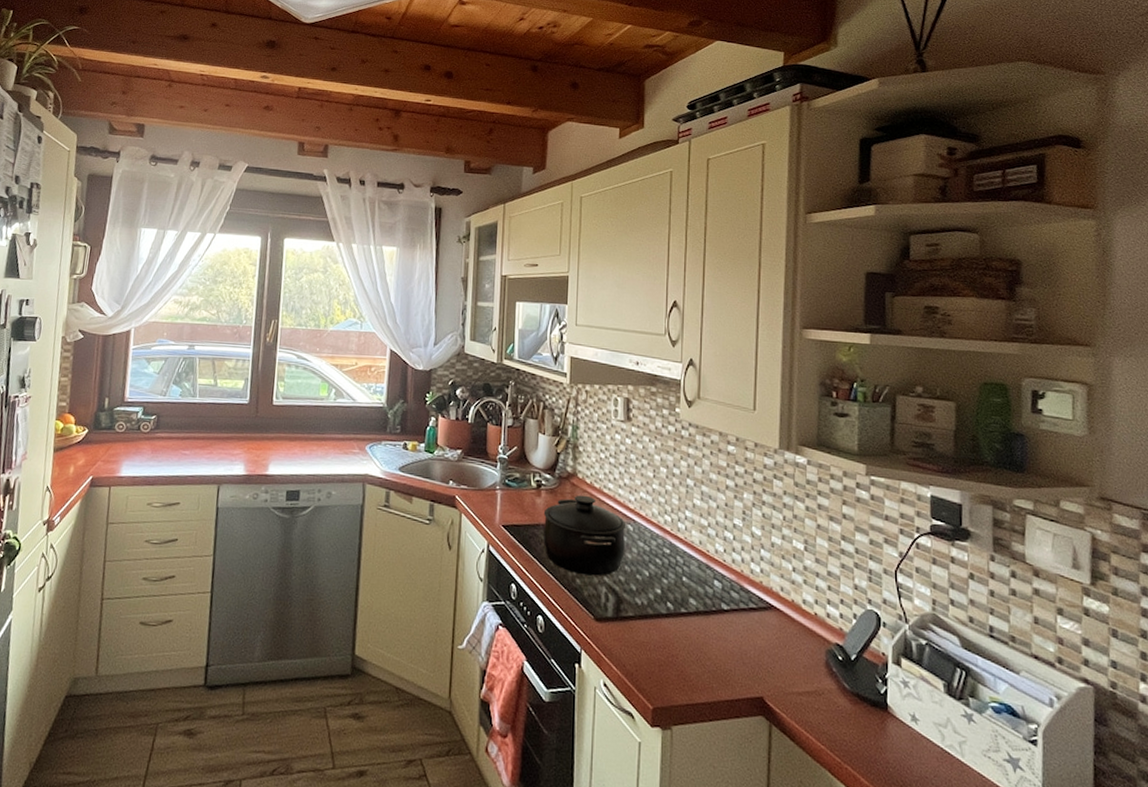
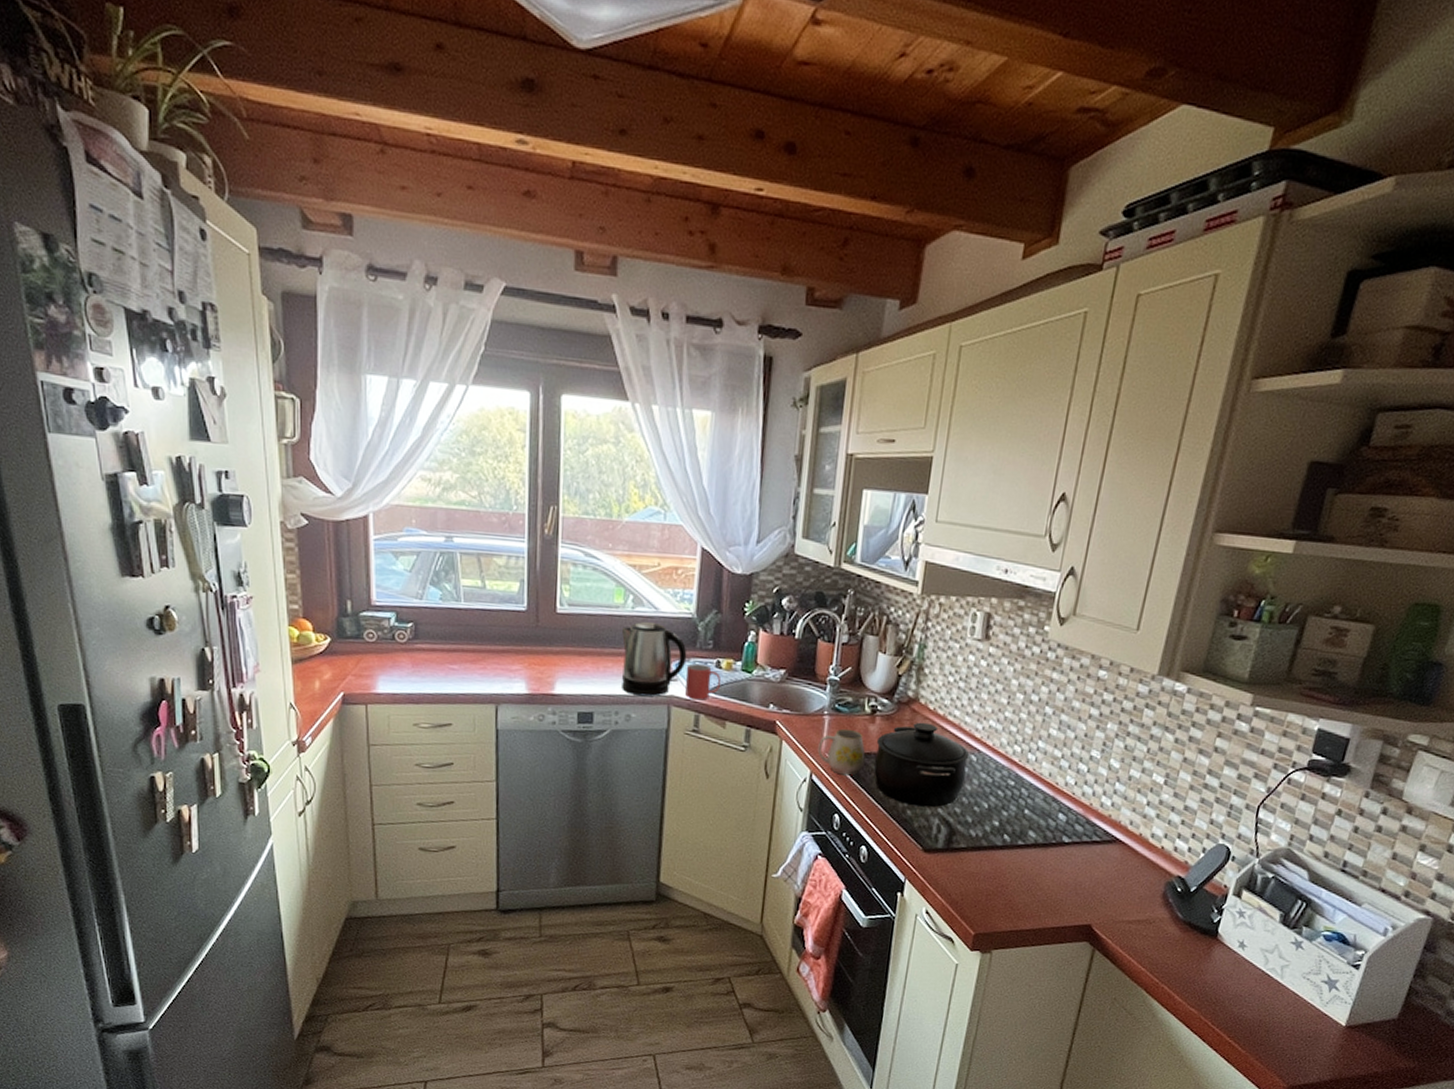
kettle: none [324,410,379,475] -> present [621,621,687,696]
mug: none [377,446,408,478] -> present [685,663,722,700]
mug: none [493,502,535,546] -> present [818,728,866,776]

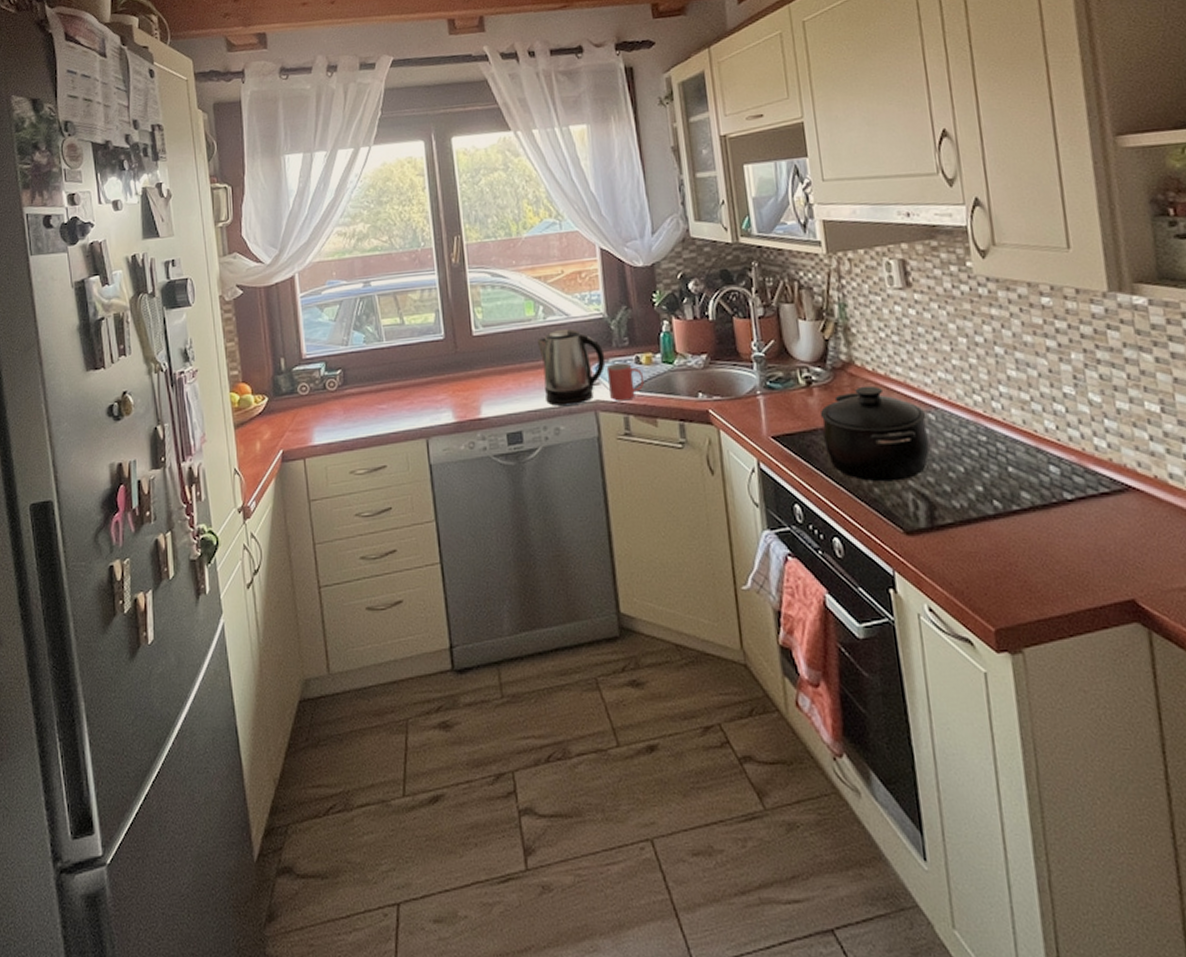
mug: present [818,728,866,776] -> none [758,406,814,459]

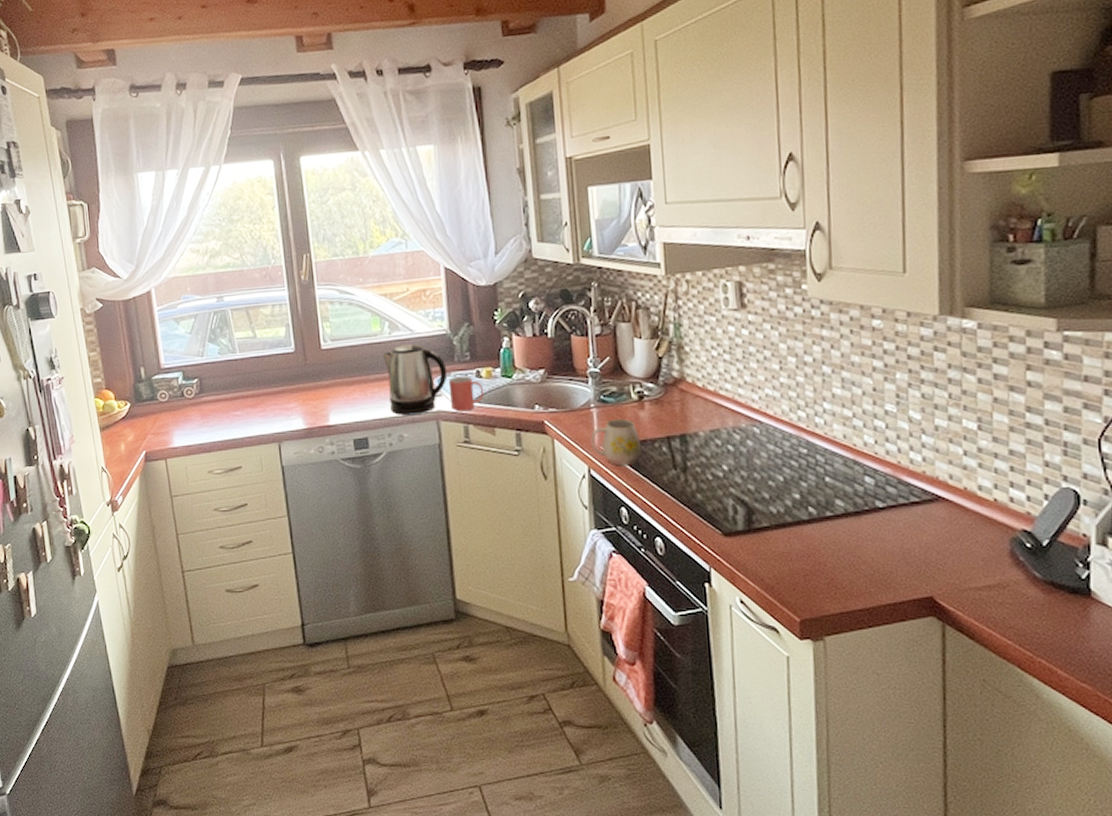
mug: none [758,406,814,459] -> present [591,418,642,466]
saucepan: present [819,385,930,482] -> none [649,400,752,489]

